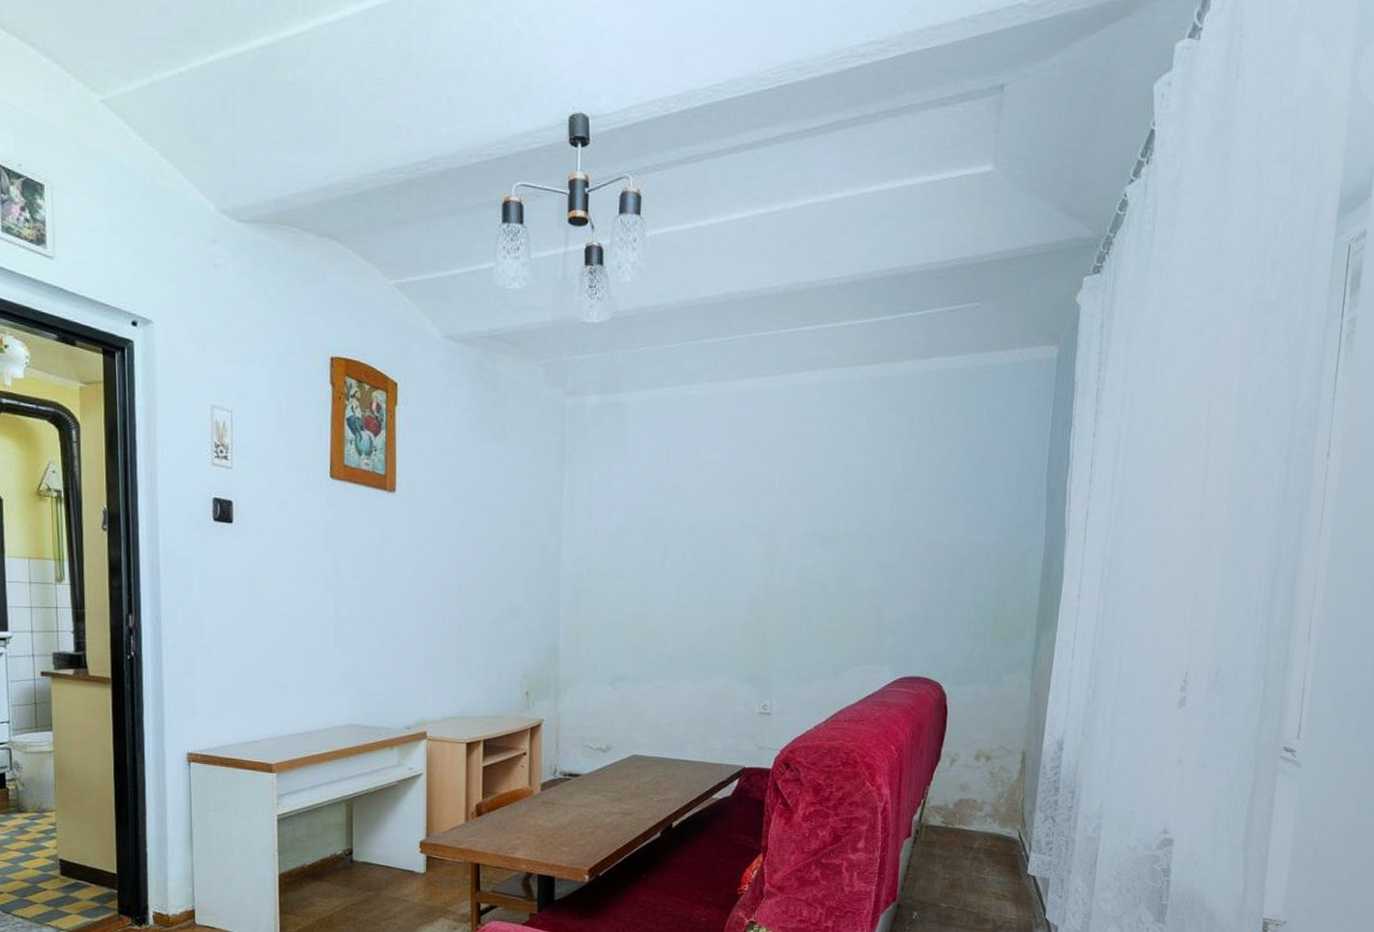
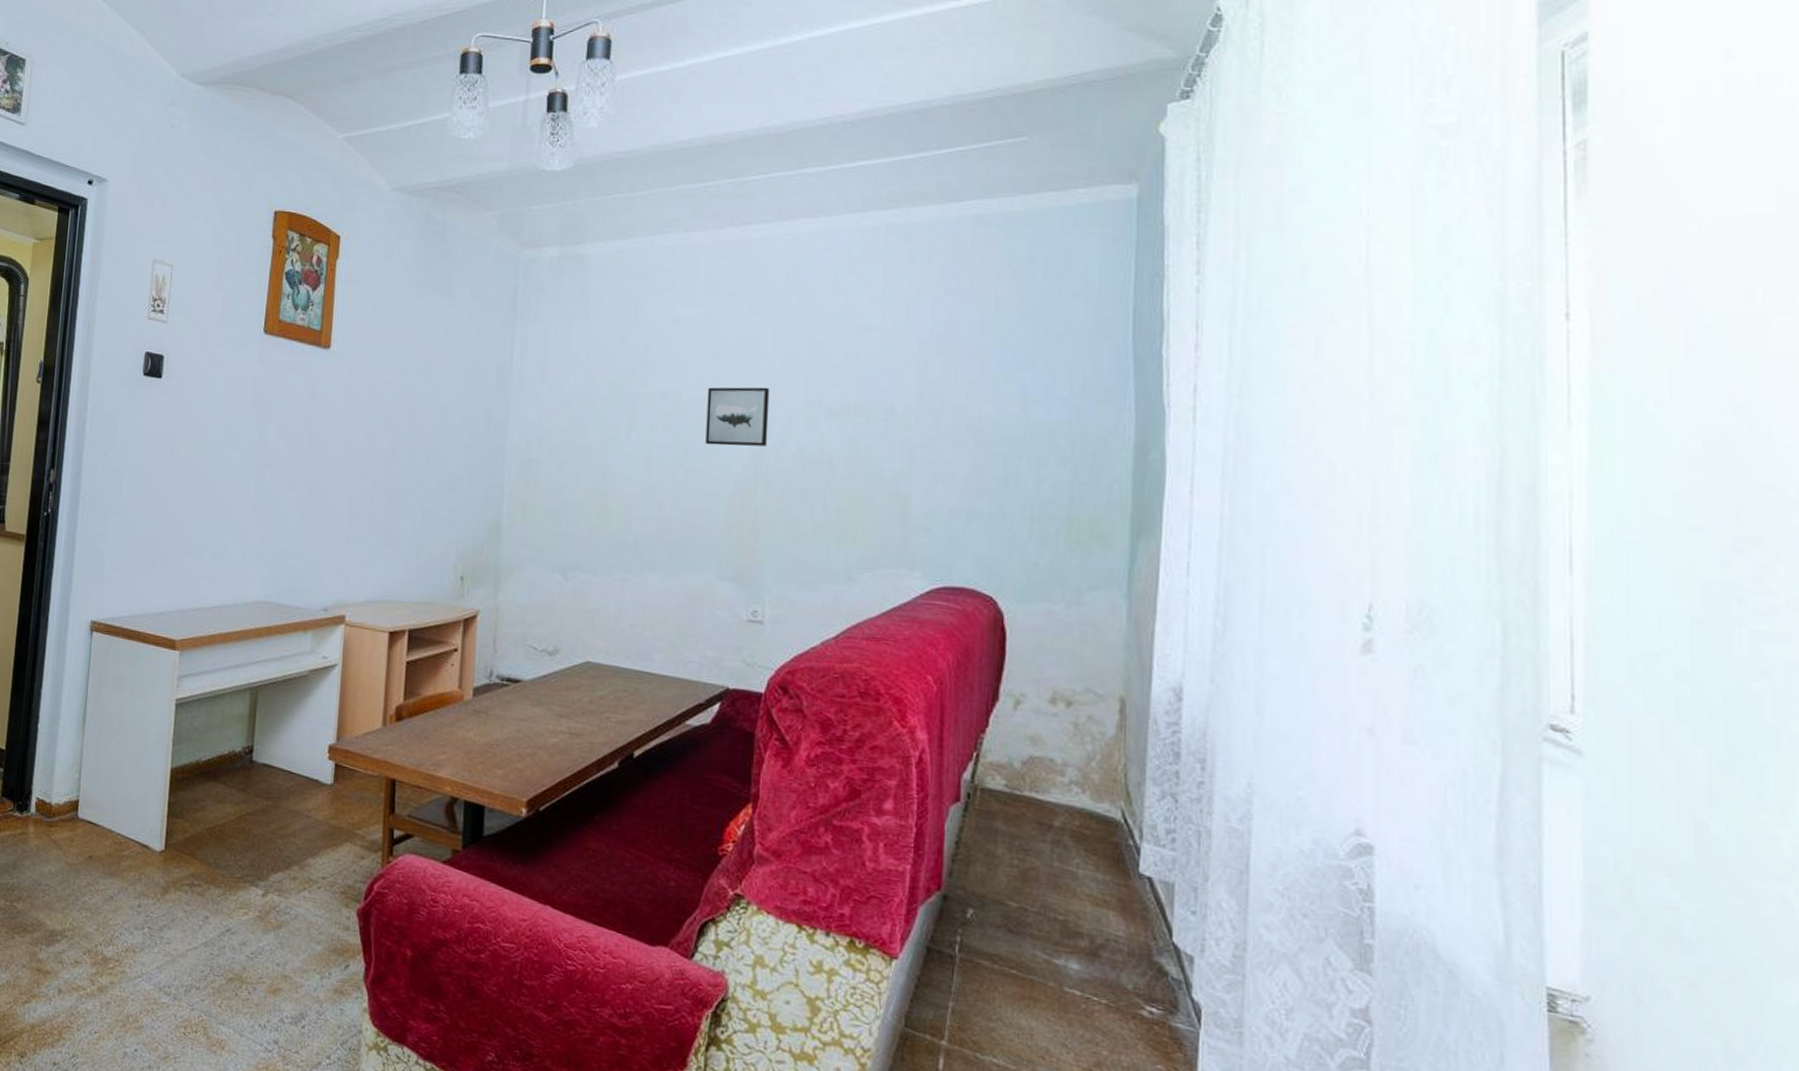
wall art: none [726,520,777,571] -> present [705,387,770,447]

